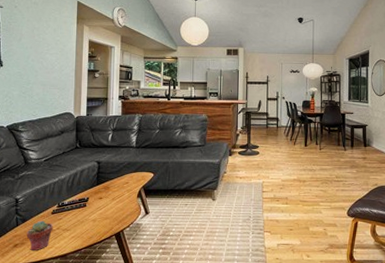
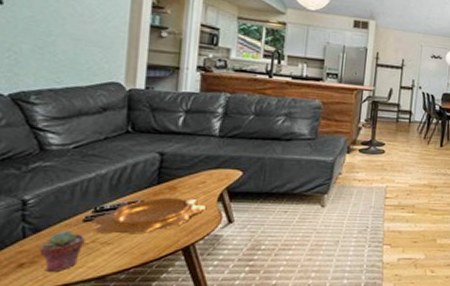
decorative bowl: none [57,195,130,223] -> present [92,197,207,235]

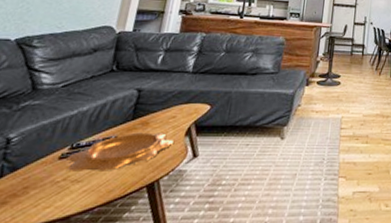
potted succulent: present [39,230,85,273] -> none [12,168,58,214]

